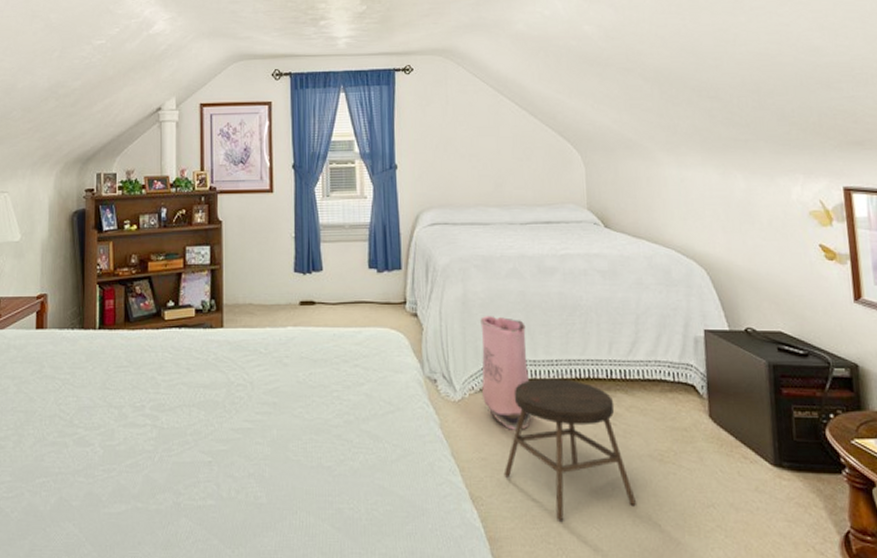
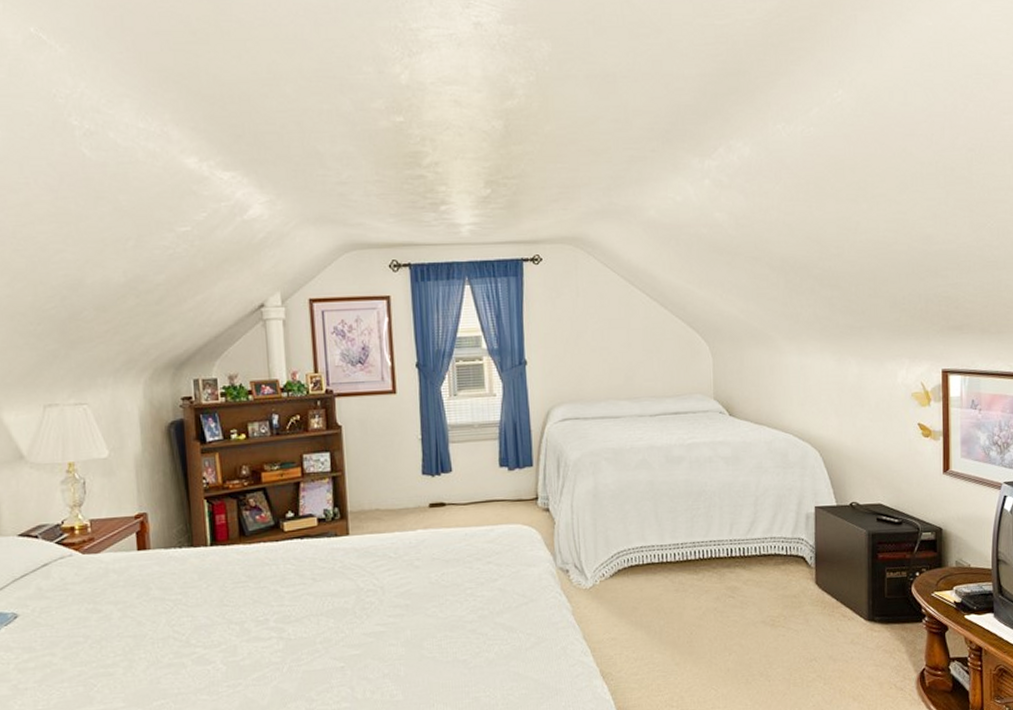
bag: present [480,316,532,430] -> none [611,506,659,611]
stool: present [504,379,636,521] -> none [632,560,749,687]

